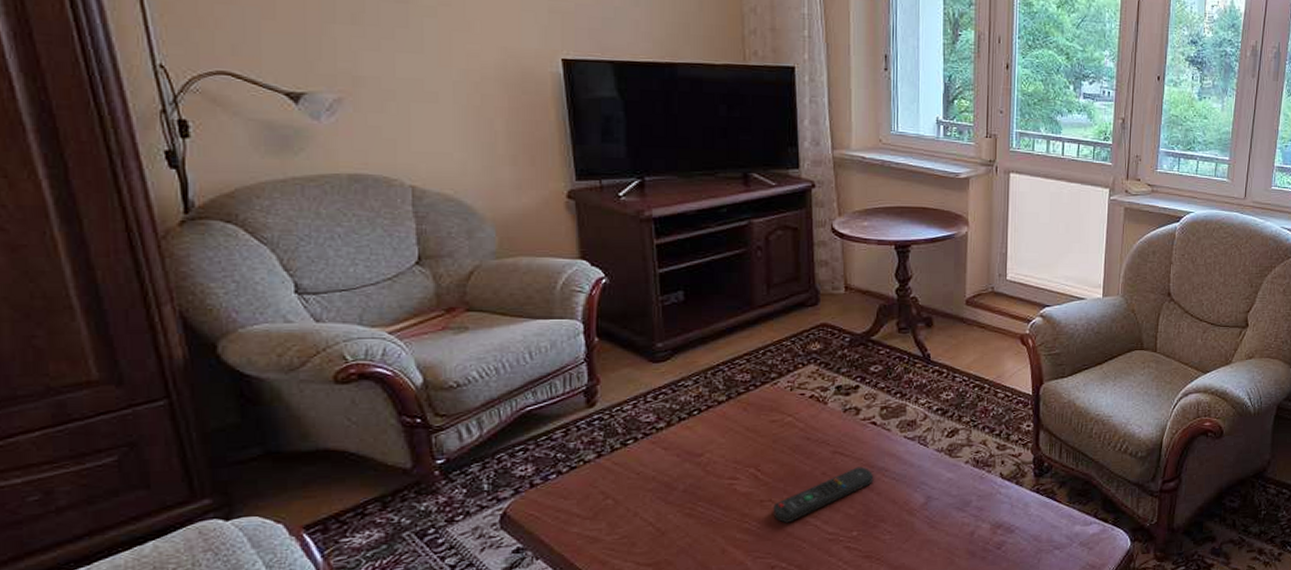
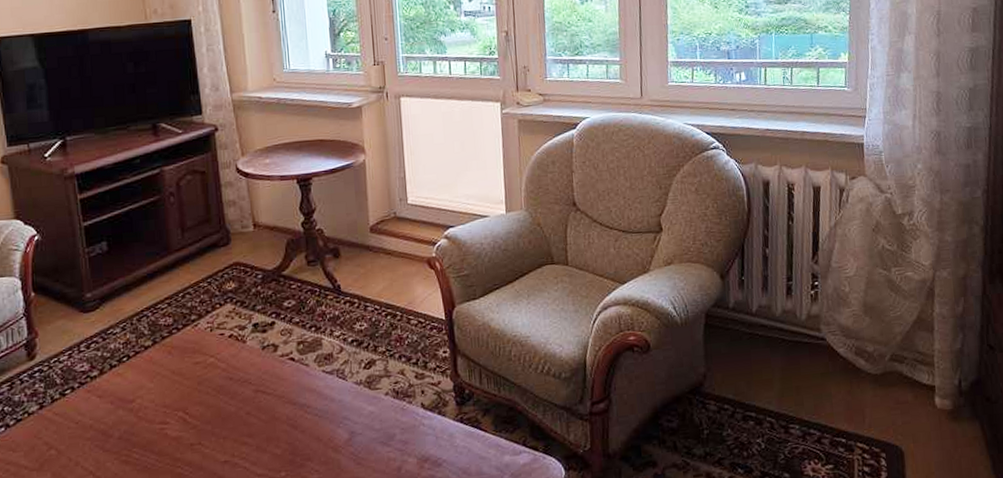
remote control: present [773,466,874,523] -> none [203,404,297,466]

